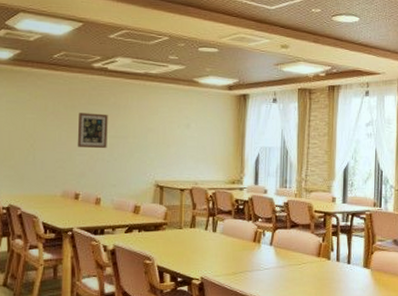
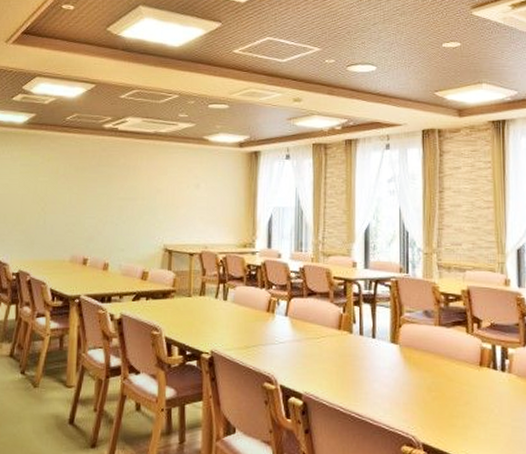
wall art: present [78,113,108,149] -> none [87,175,118,212]

